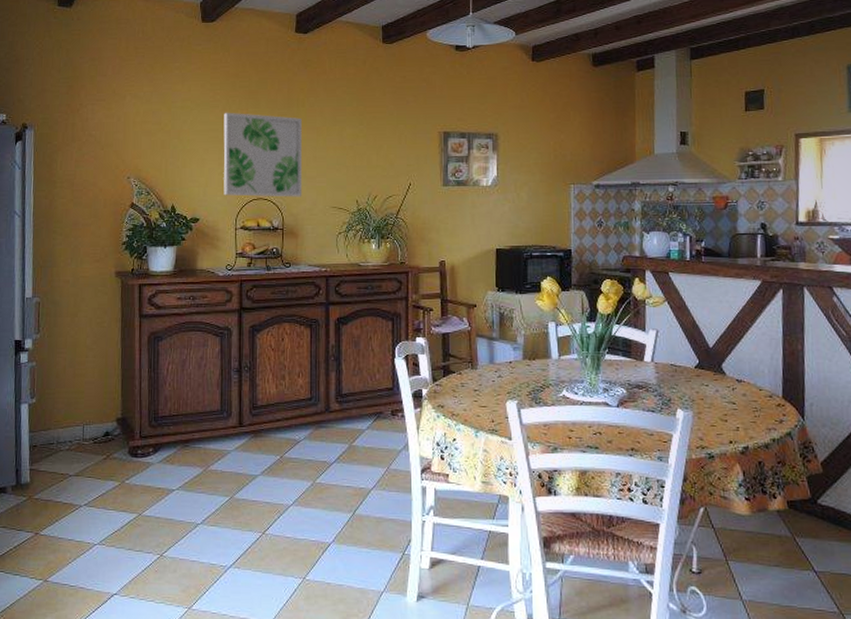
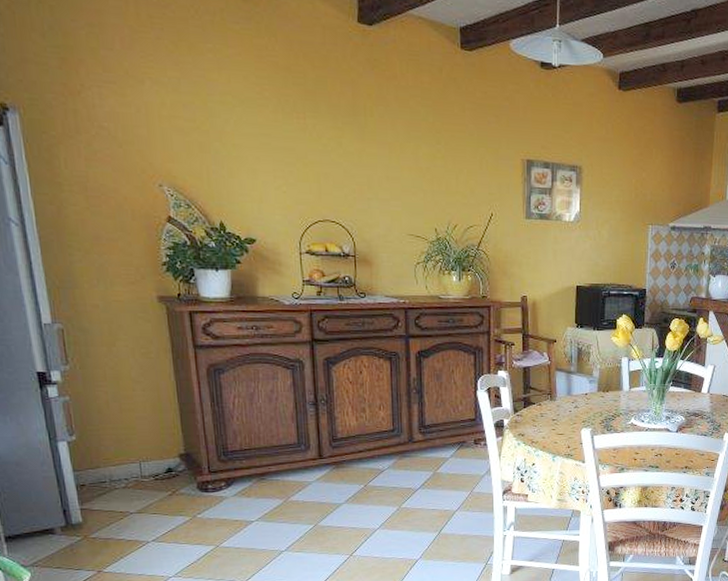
wall art: present [223,112,303,197] -> none [276,114,375,222]

